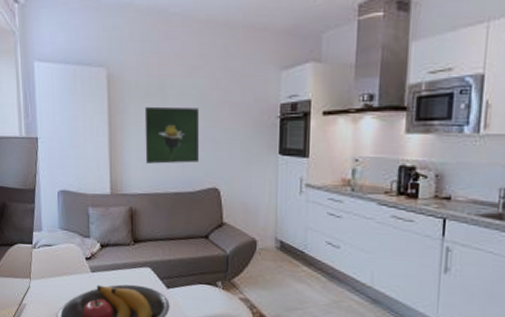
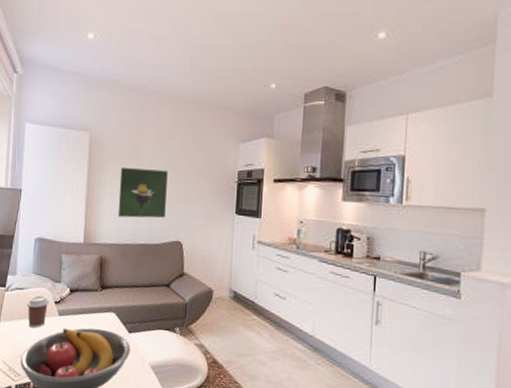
coffee cup: none [56,252,80,286] -> present [26,295,49,328]

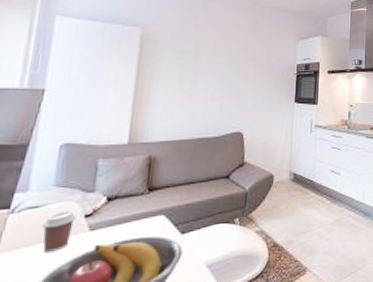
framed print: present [117,167,168,218] -> none [172,62,229,113]

